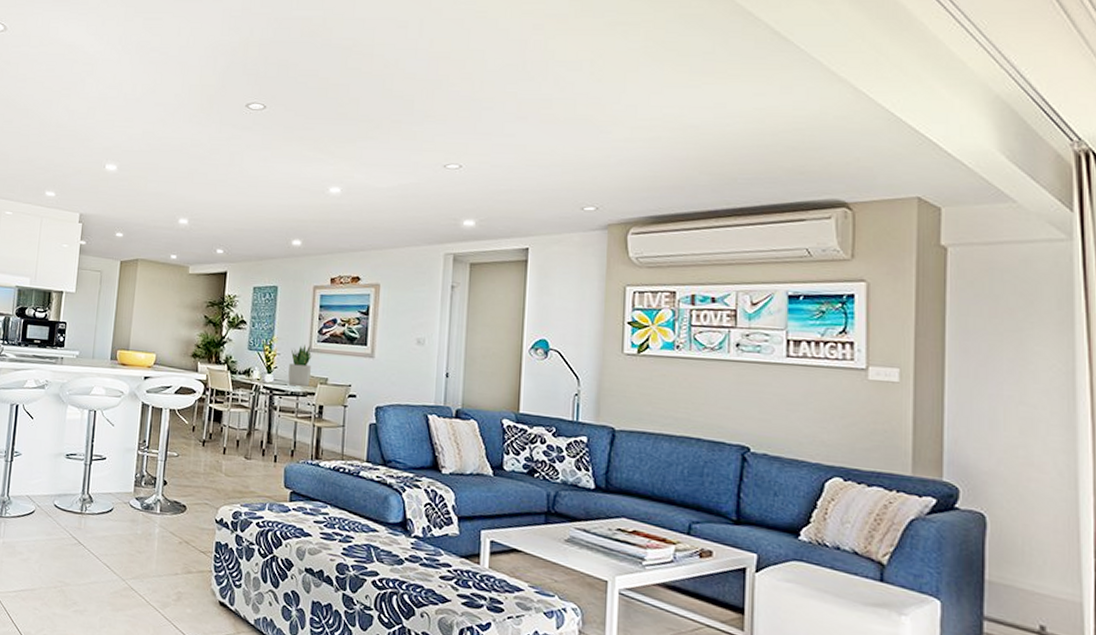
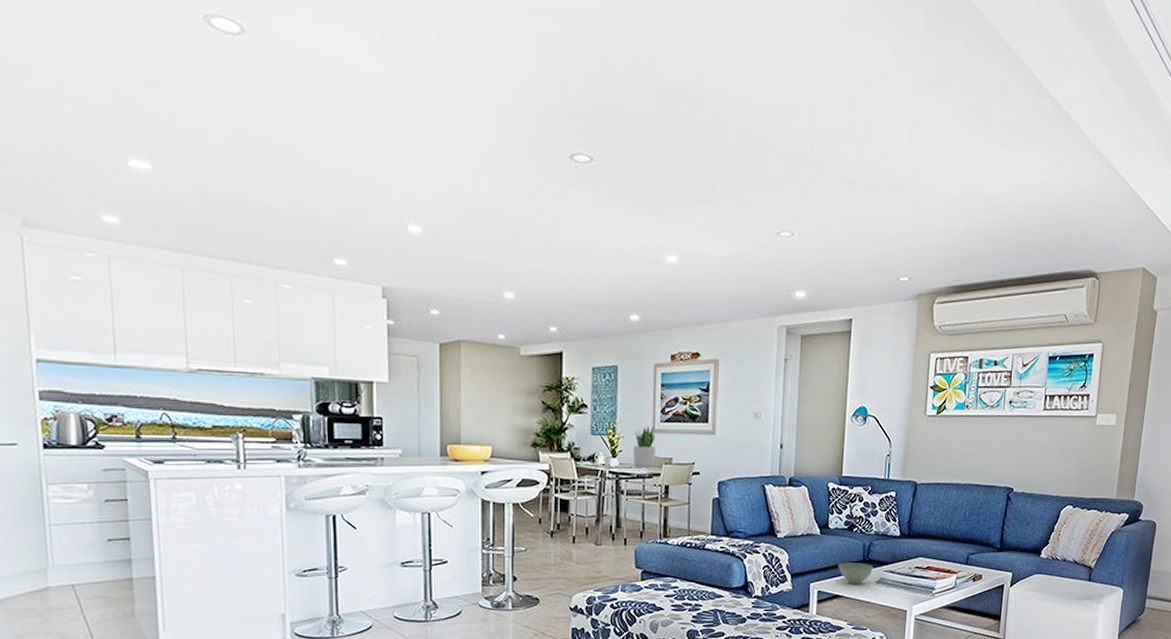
bowl: none [515,511,561,541] -> present [838,563,873,585]

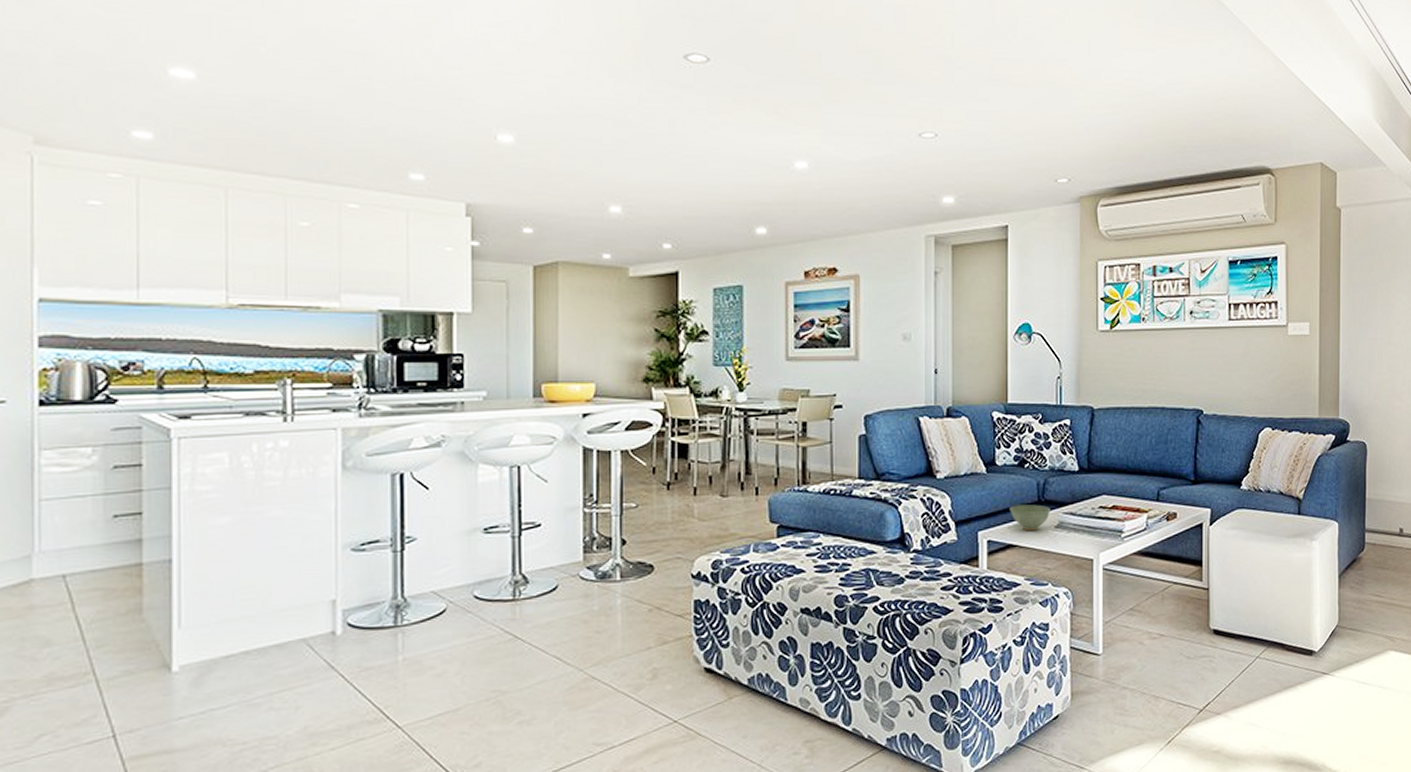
planter: present [633,426,656,469] -> none [764,353,789,404]

